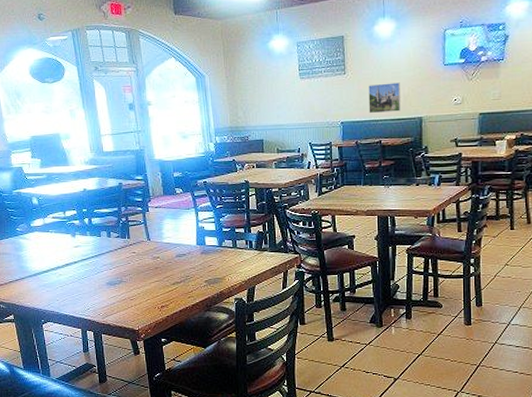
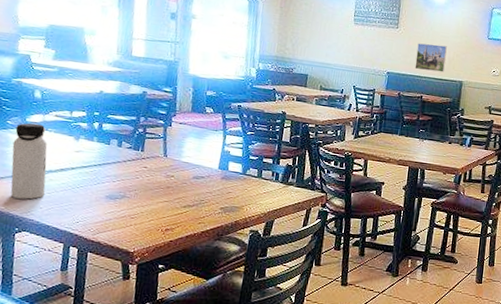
water bottle: none [24,227,59,294] -> present [10,122,48,200]

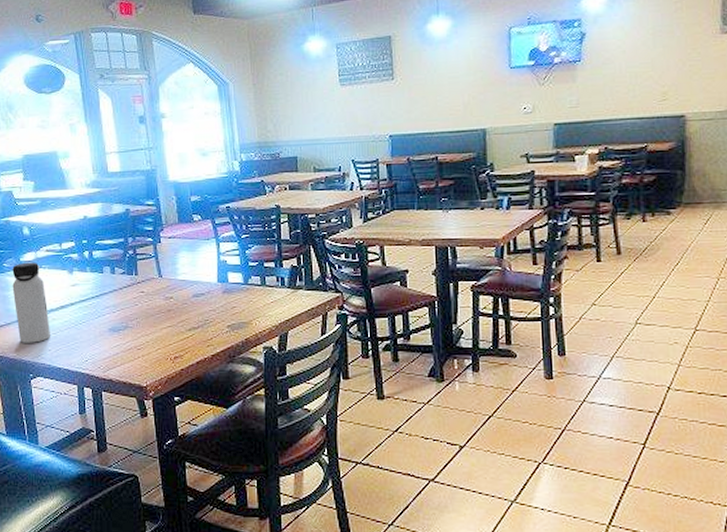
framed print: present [415,43,447,73] -> none [421,89,460,126]

